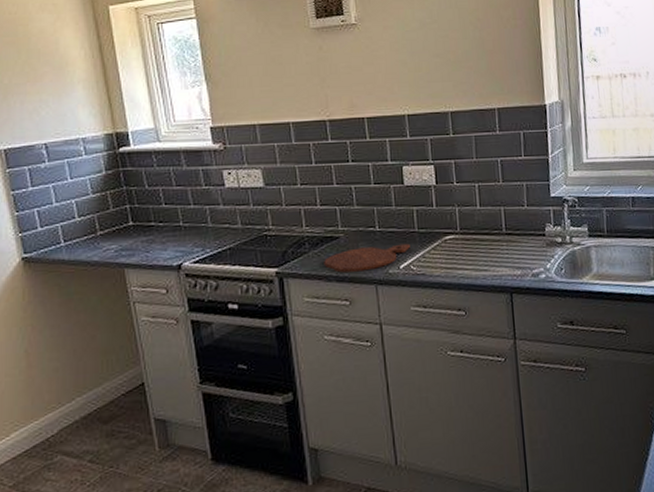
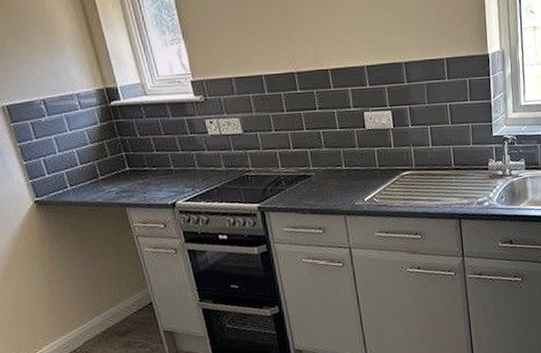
cutting board: present [324,243,410,273] -> none [299,179,373,206]

